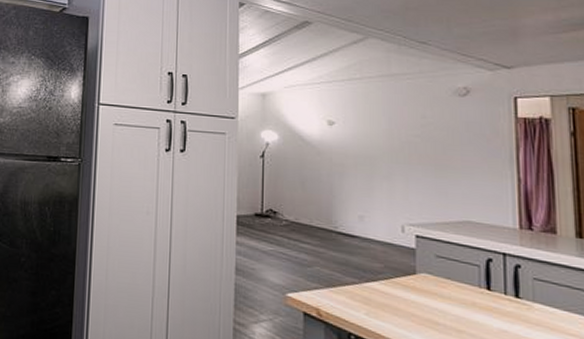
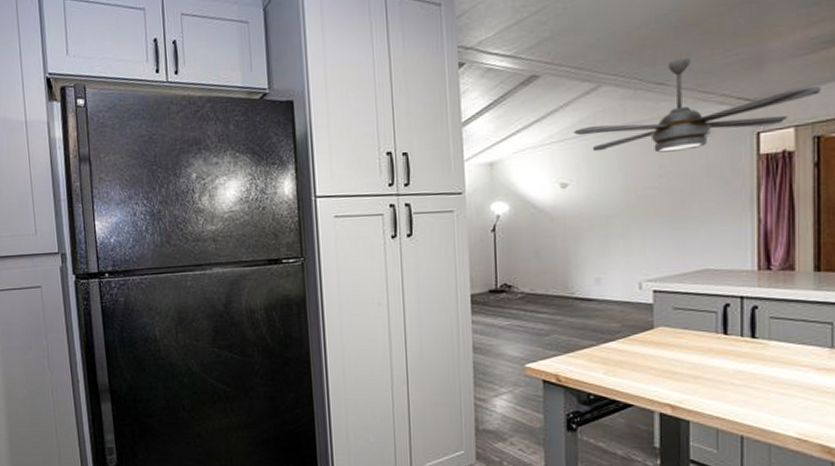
ceiling fan: none [341,22,573,105] -> present [573,57,821,153]

